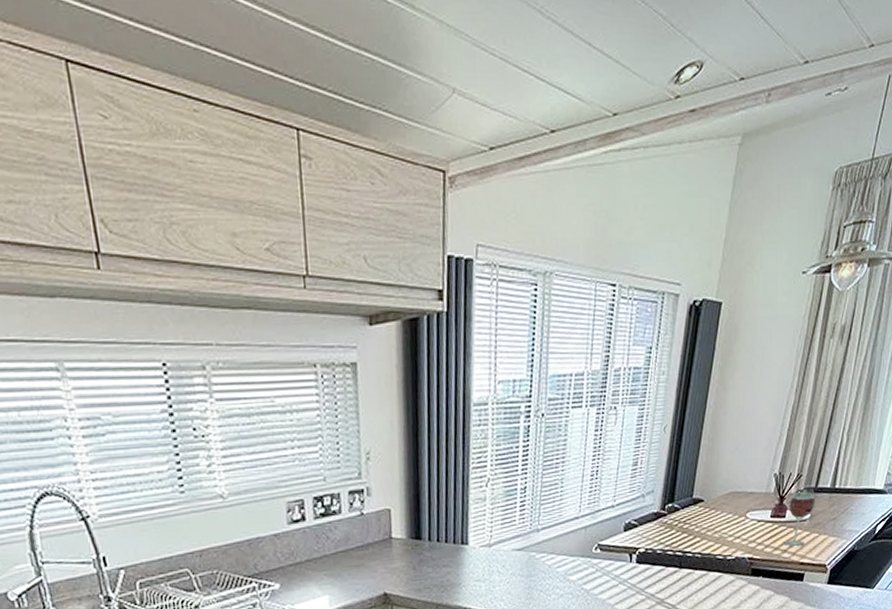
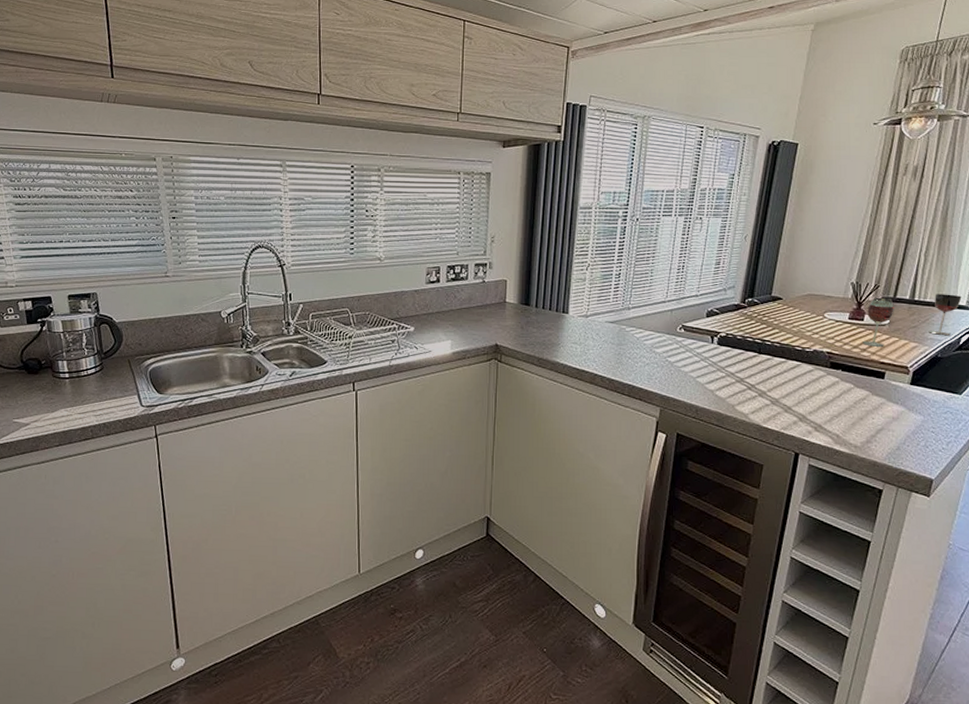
wineglass: none [847,477,880,526] -> present [928,294,962,335]

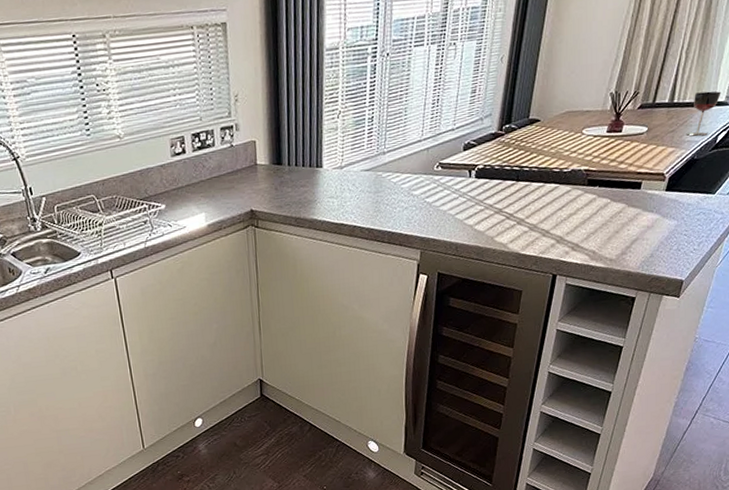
wineglass: present [863,297,894,347] -> none [621,104,653,158]

